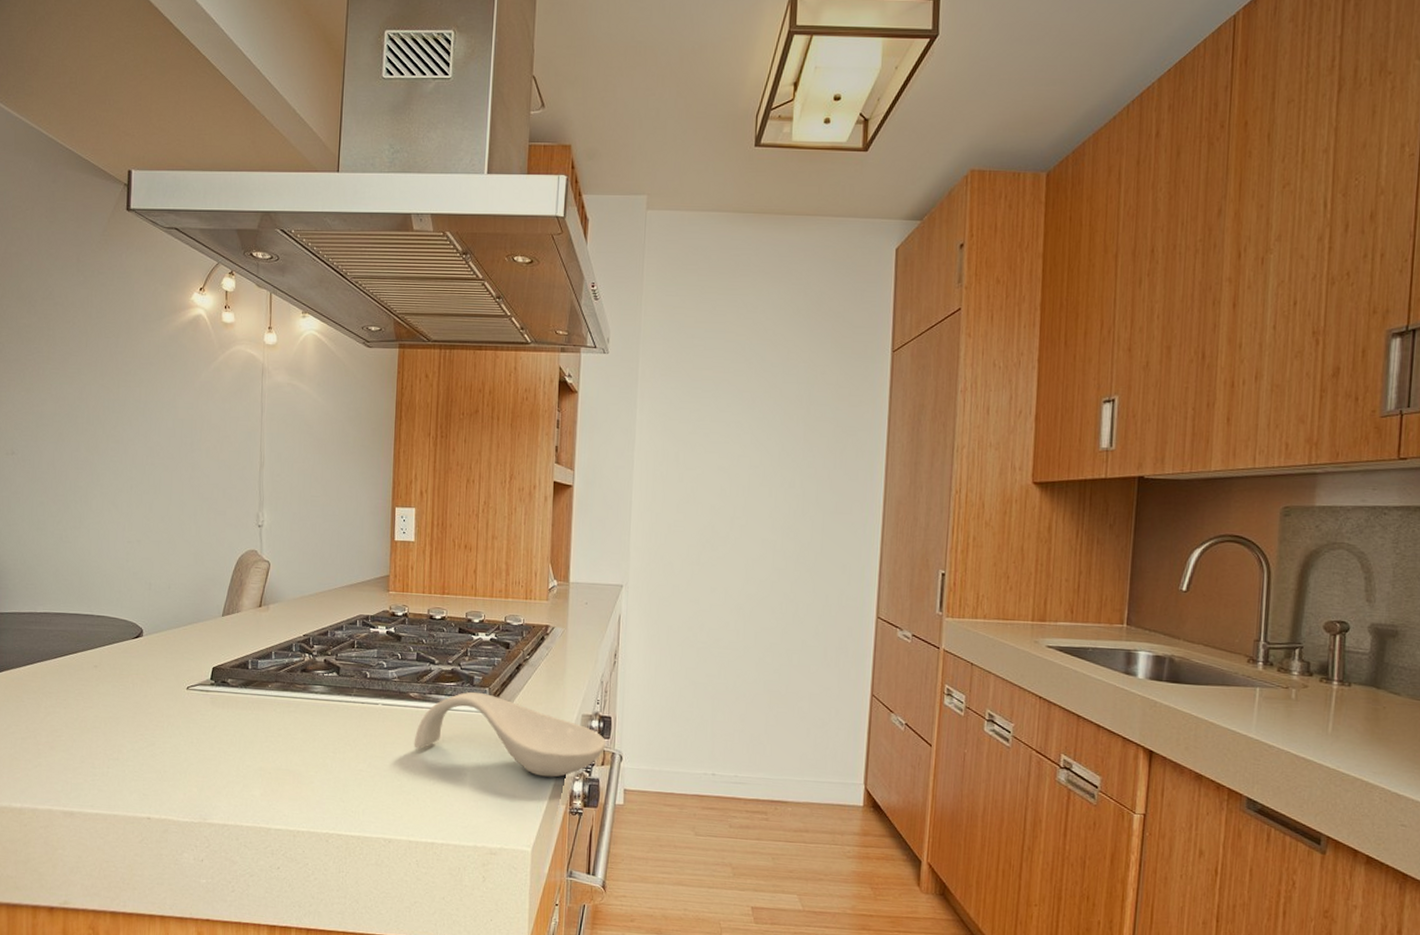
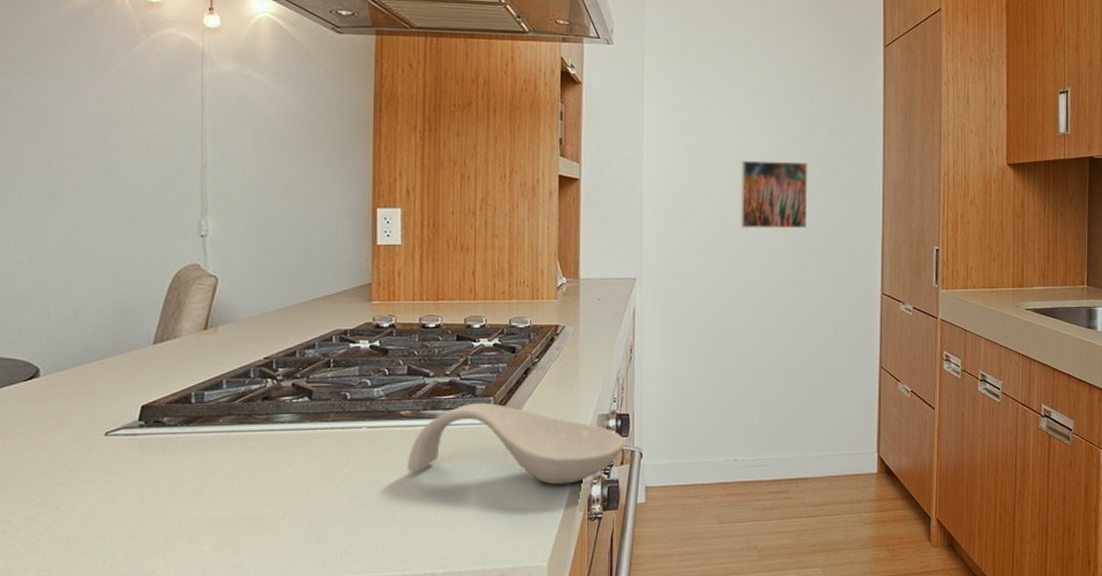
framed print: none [728,471,801,544] -> present [740,160,808,229]

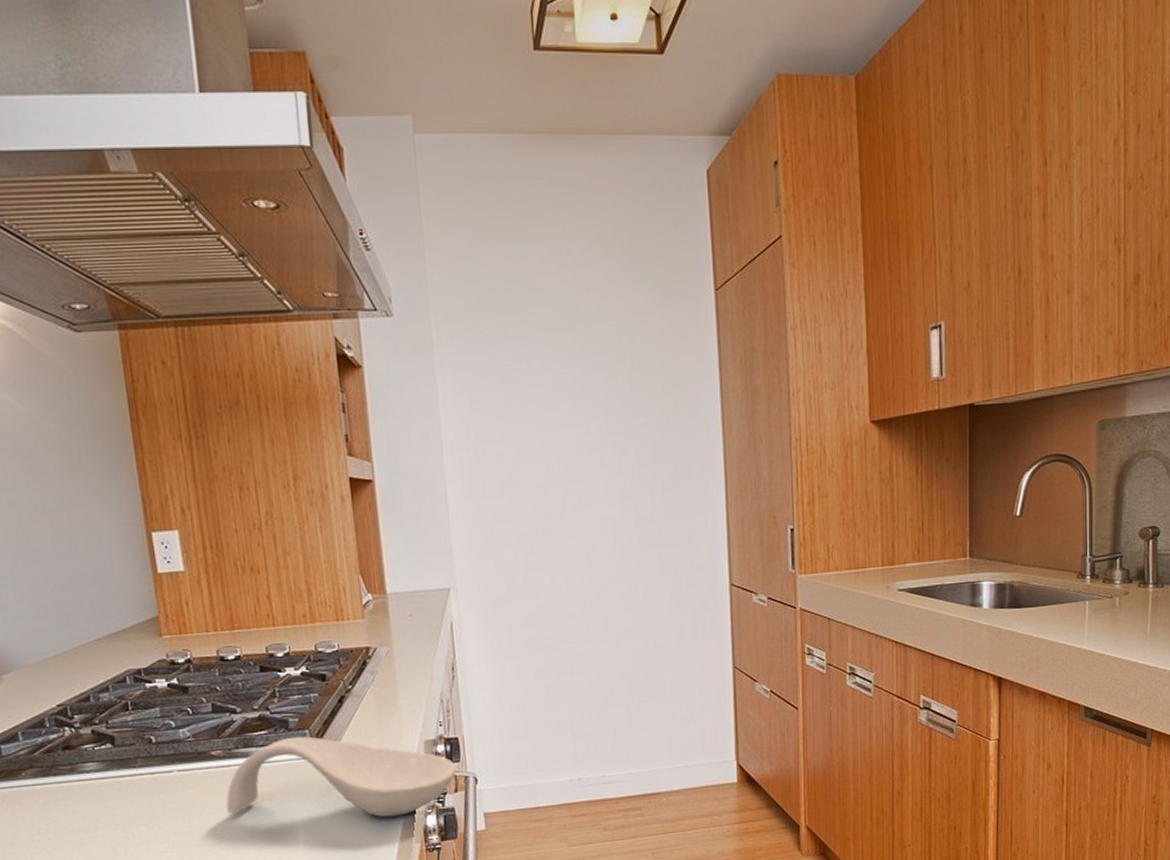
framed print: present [740,160,808,229] -> none [557,438,639,522]

